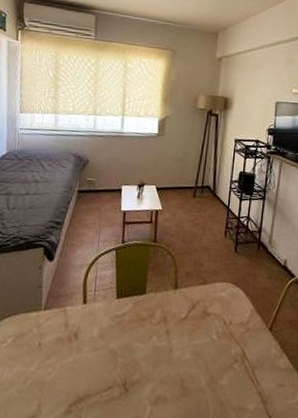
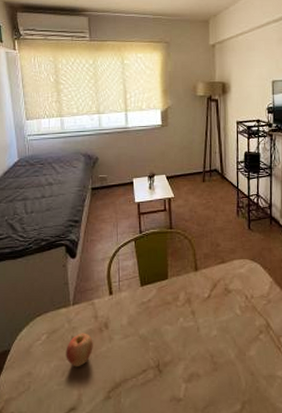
apple: none [30,340,61,376] -> present [66,333,93,367]

